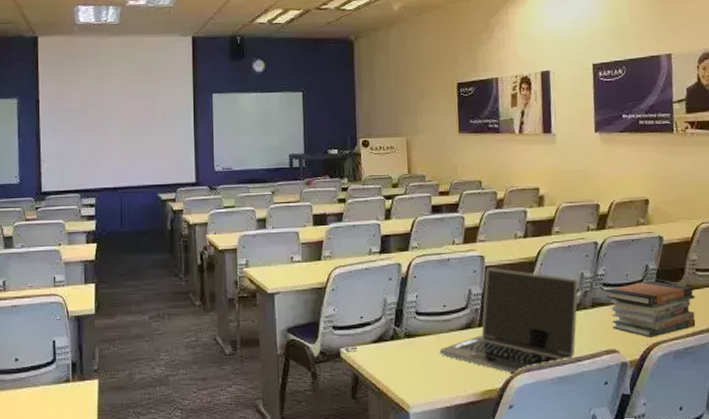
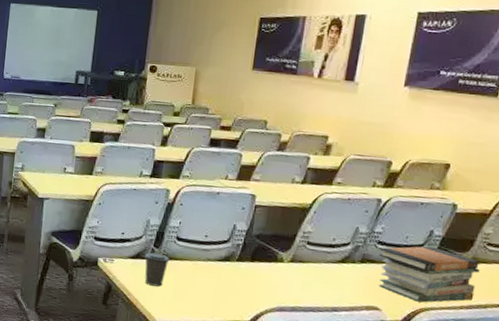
coffee cup: none [386,332,413,369] -> present [144,252,170,287]
laptop: present [439,268,579,374] -> none [193,207,352,311]

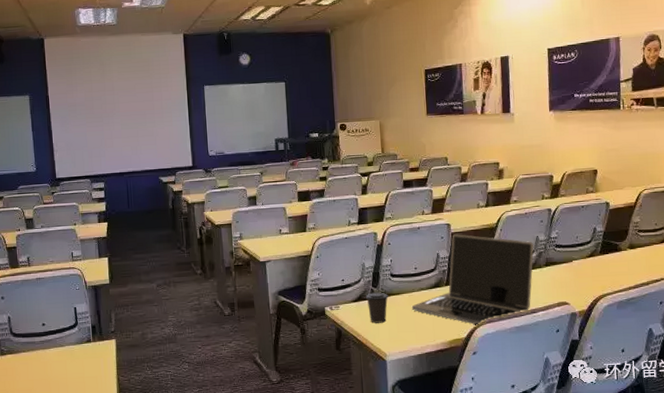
laptop: none [193,207,352,311] -> present [411,234,534,325]
book stack: present [379,246,480,303] -> none [558,241,638,291]

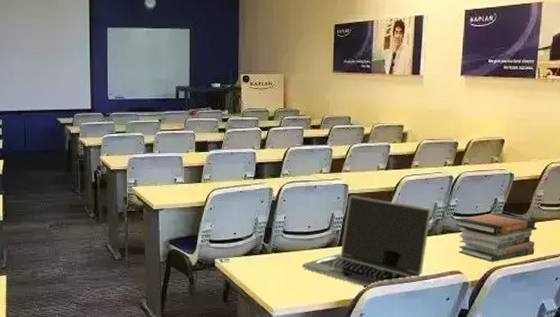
coffee cup: present [365,292,388,323] -> none [256,248,279,278]
book stack: none [558,241,638,291] -> present [456,212,537,262]

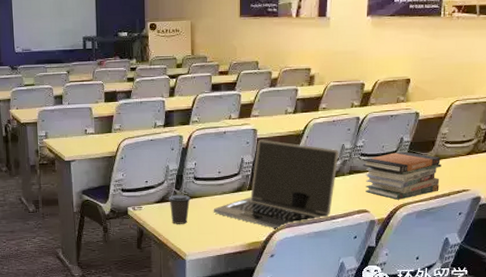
coffee cup: none [256,248,279,278] -> present [168,194,191,224]

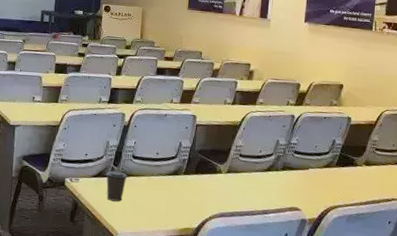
laptop: present [213,140,339,229] -> none [148,126,274,218]
book stack: present [363,151,442,200] -> none [296,153,372,202]

